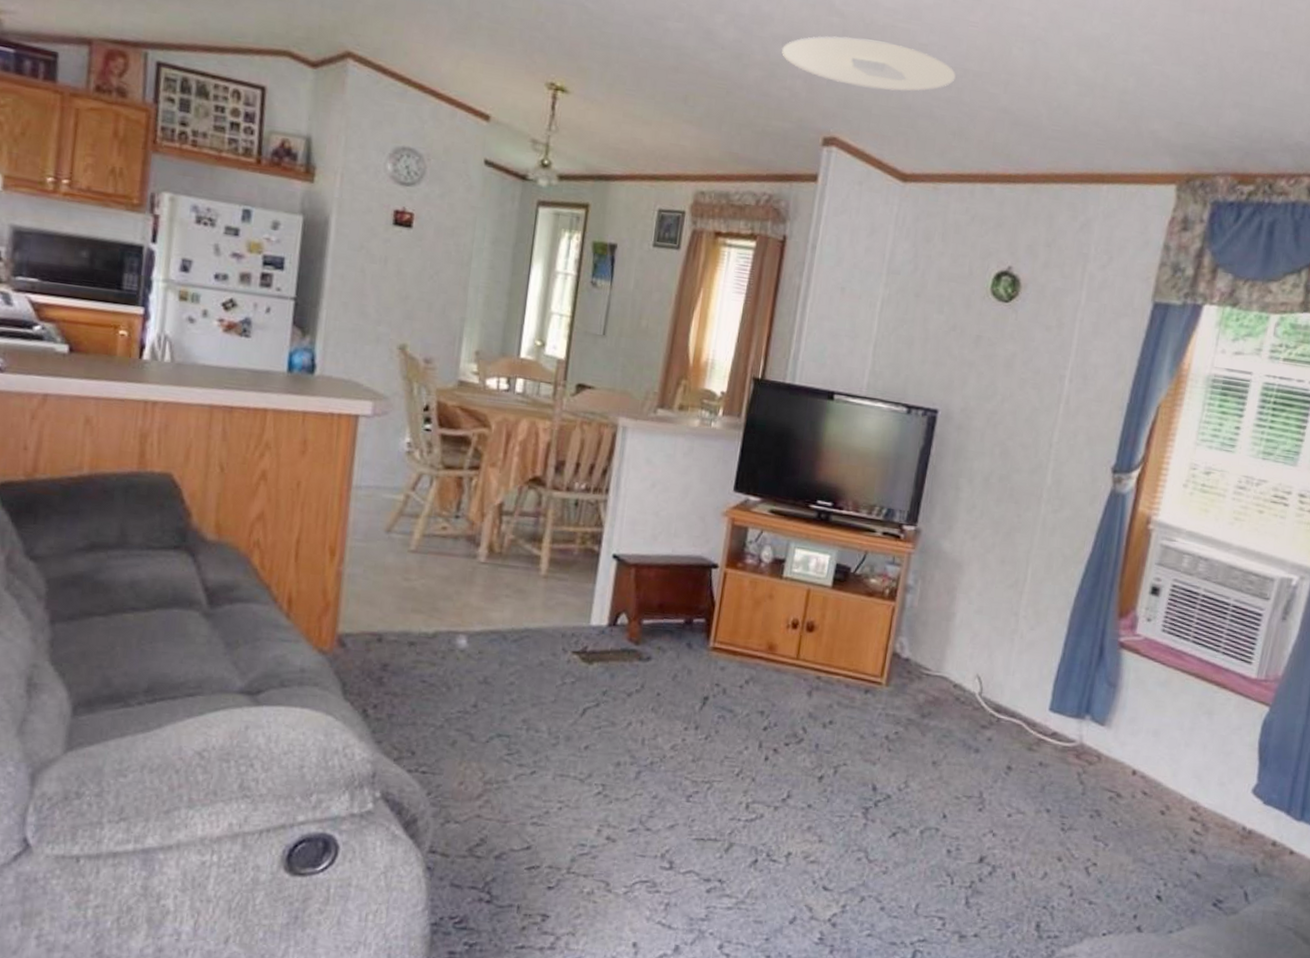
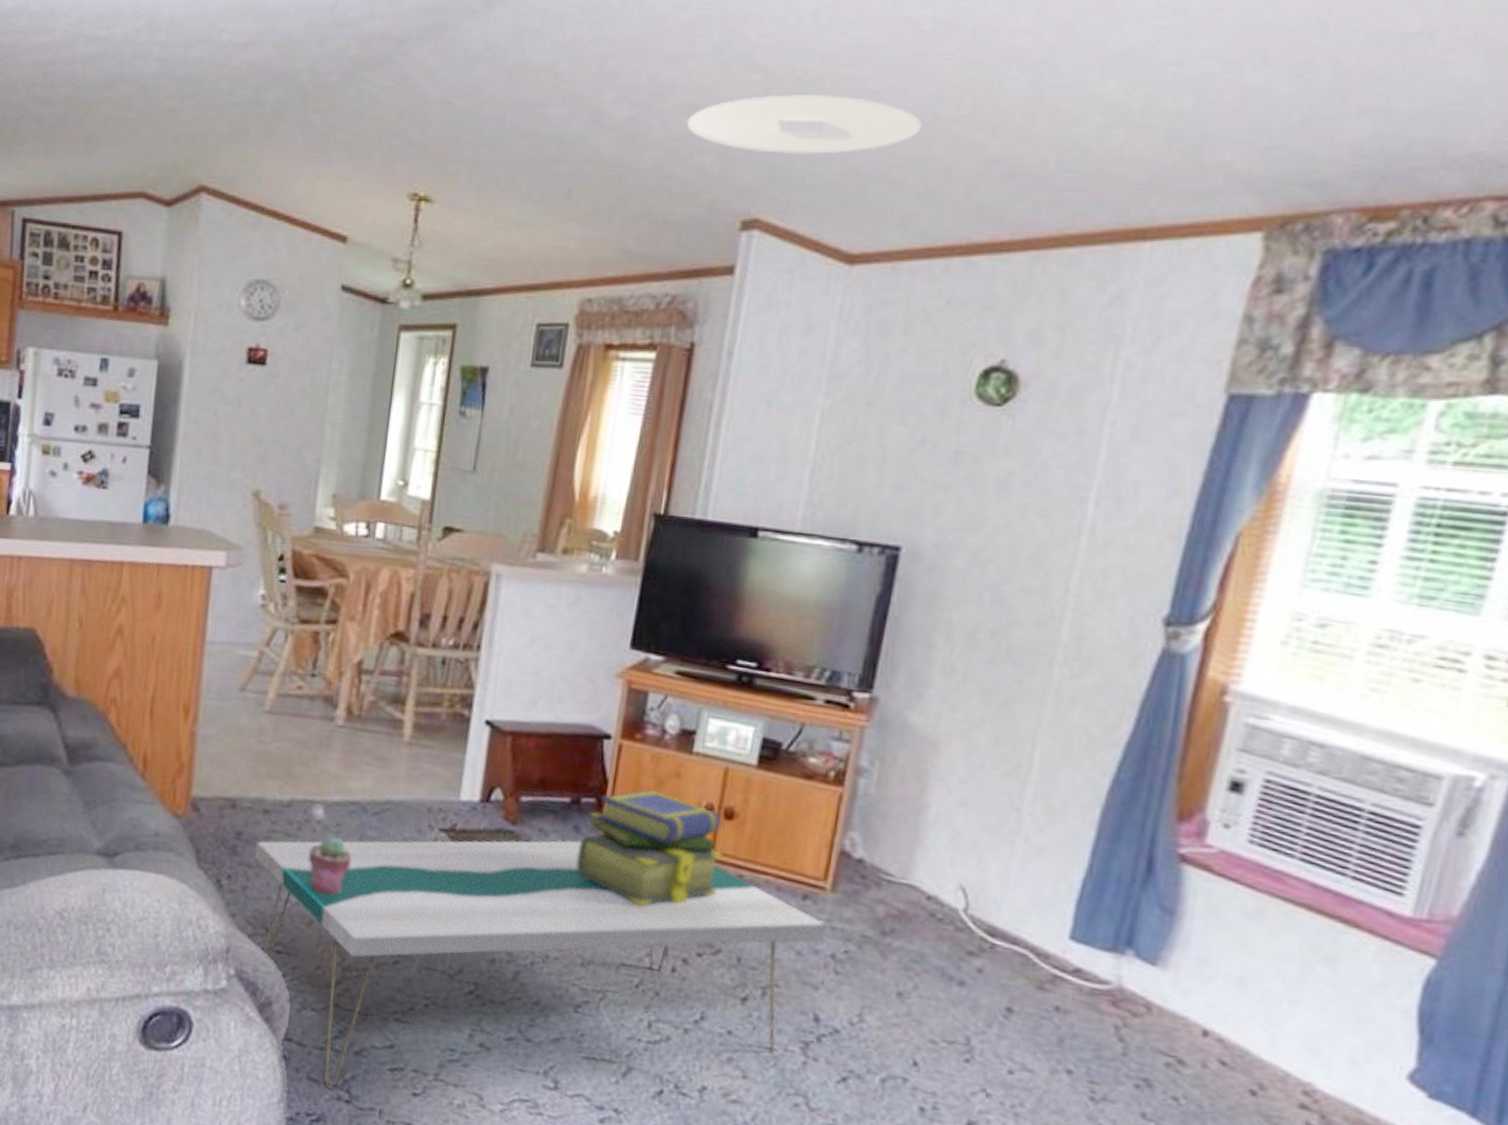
coffee table: none [401,655,882,890] -> present [255,840,826,1087]
potted succulent: none [452,662,493,717] -> present [309,835,352,895]
stack of books: none [689,609,806,707] -> present [576,789,723,906]

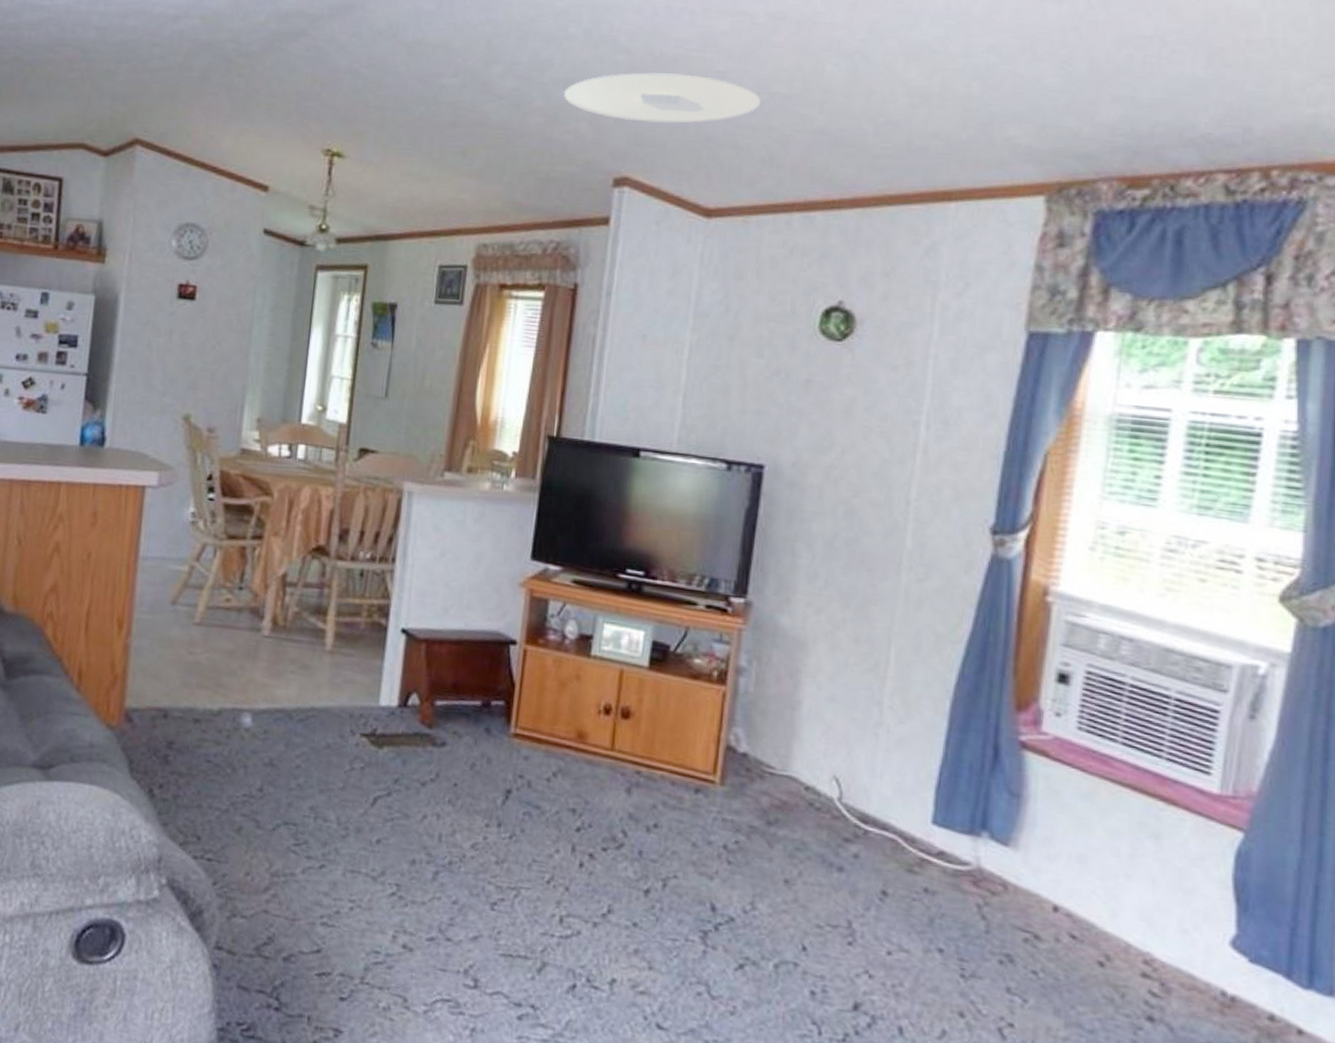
coffee table: present [255,840,826,1087] -> none [186,741,718,995]
potted succulent: present [309,835,352,895] -> none [237,742,279,801]
stack of books: present [576,789,723,906] -> none [489,691,622,804]

